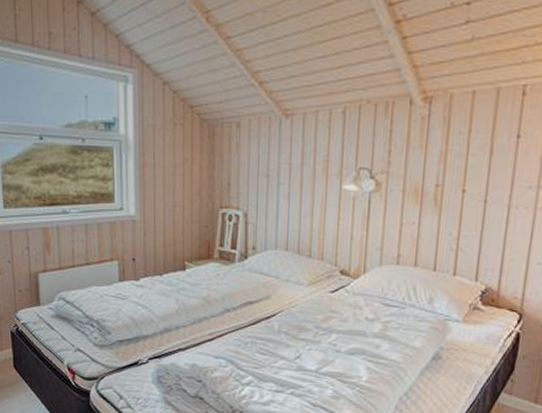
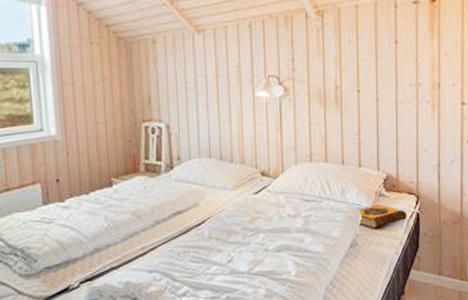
hardback book: none [444,318,505,344] -> present [356,204,407,229]

